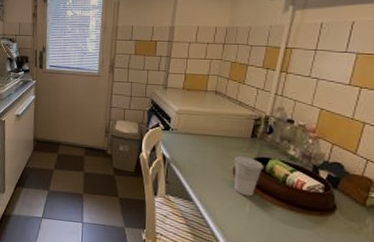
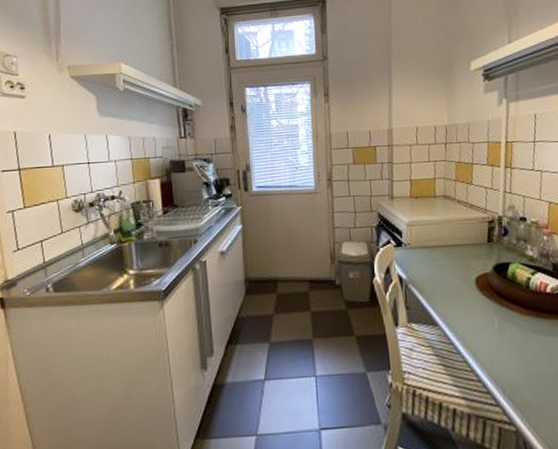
cup: present [234,156,264,197] -> none [474,264,506,310]

